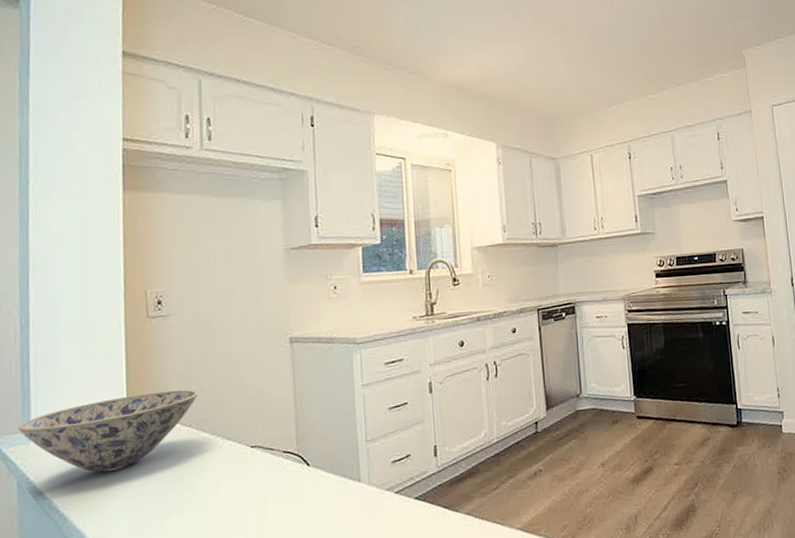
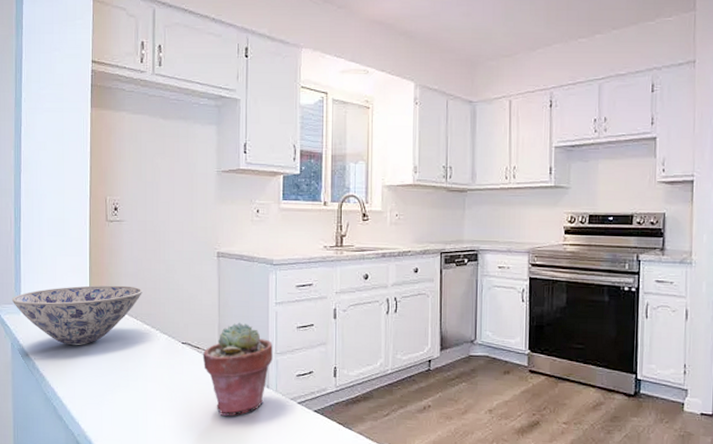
potted succulent: none [277,412,363,524] -> present [202,322,273,416]

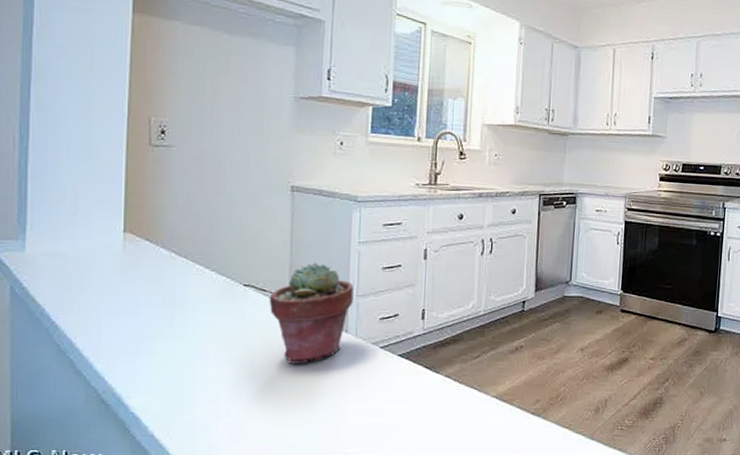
bowl: present [11,285,142,345] -> none [12,219,195,288]

